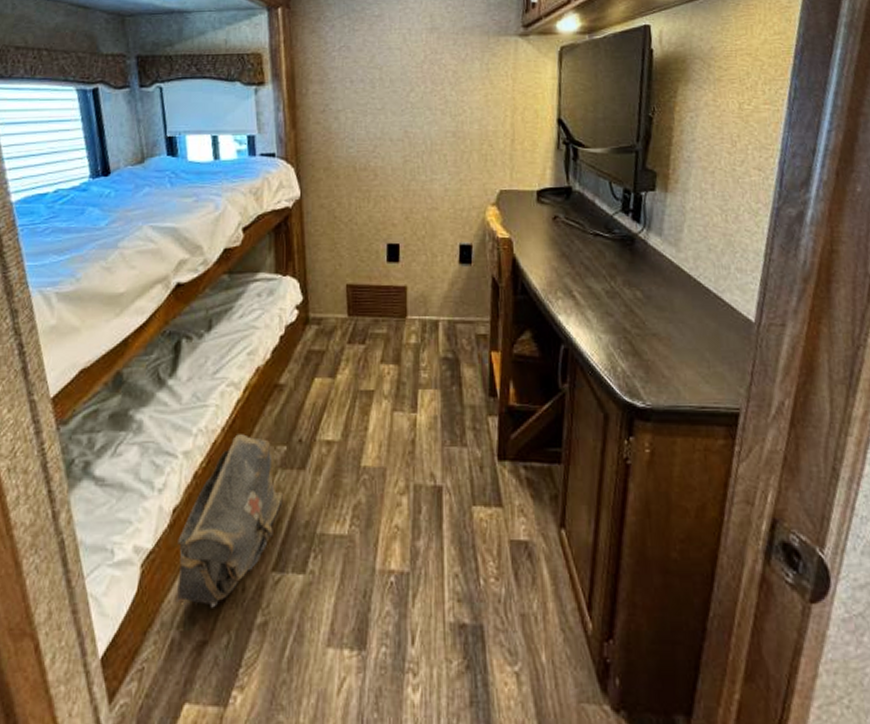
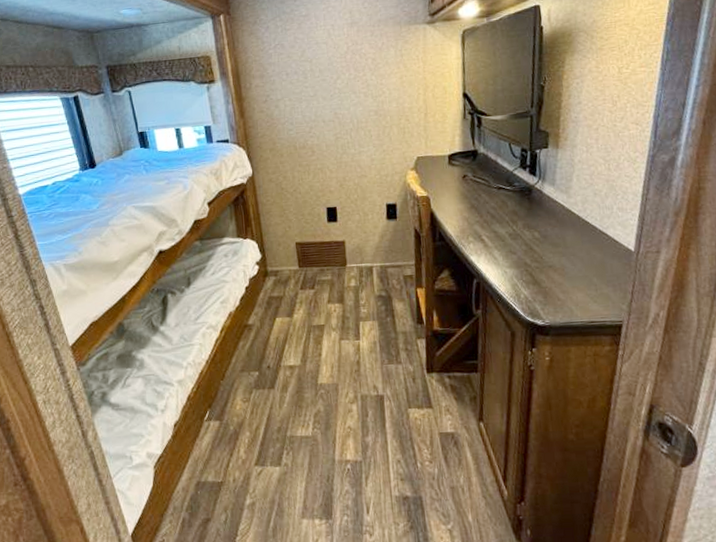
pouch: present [175,434,283,608] -> none [180,364,259,495]

